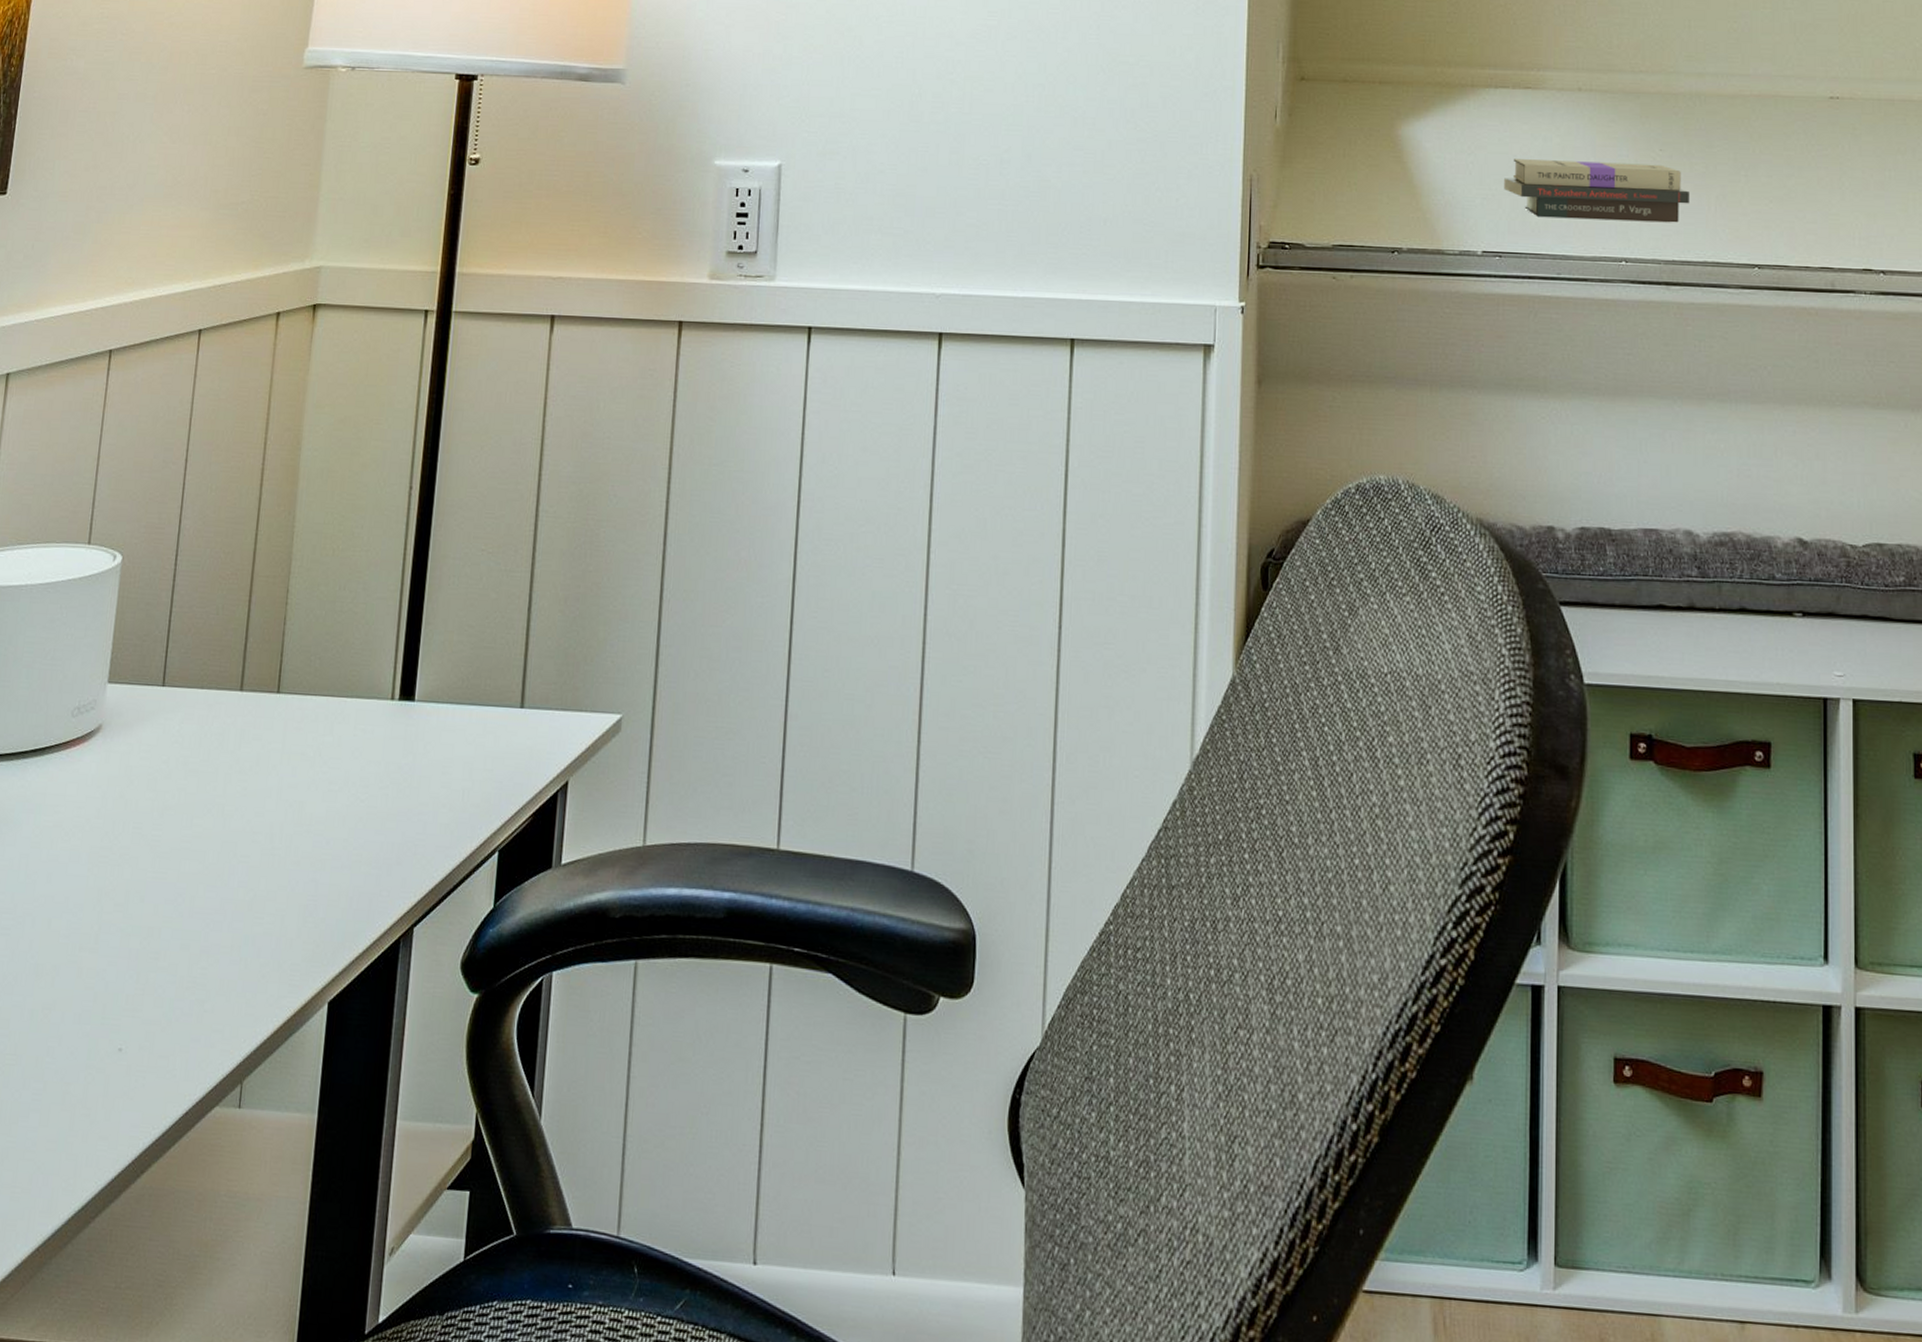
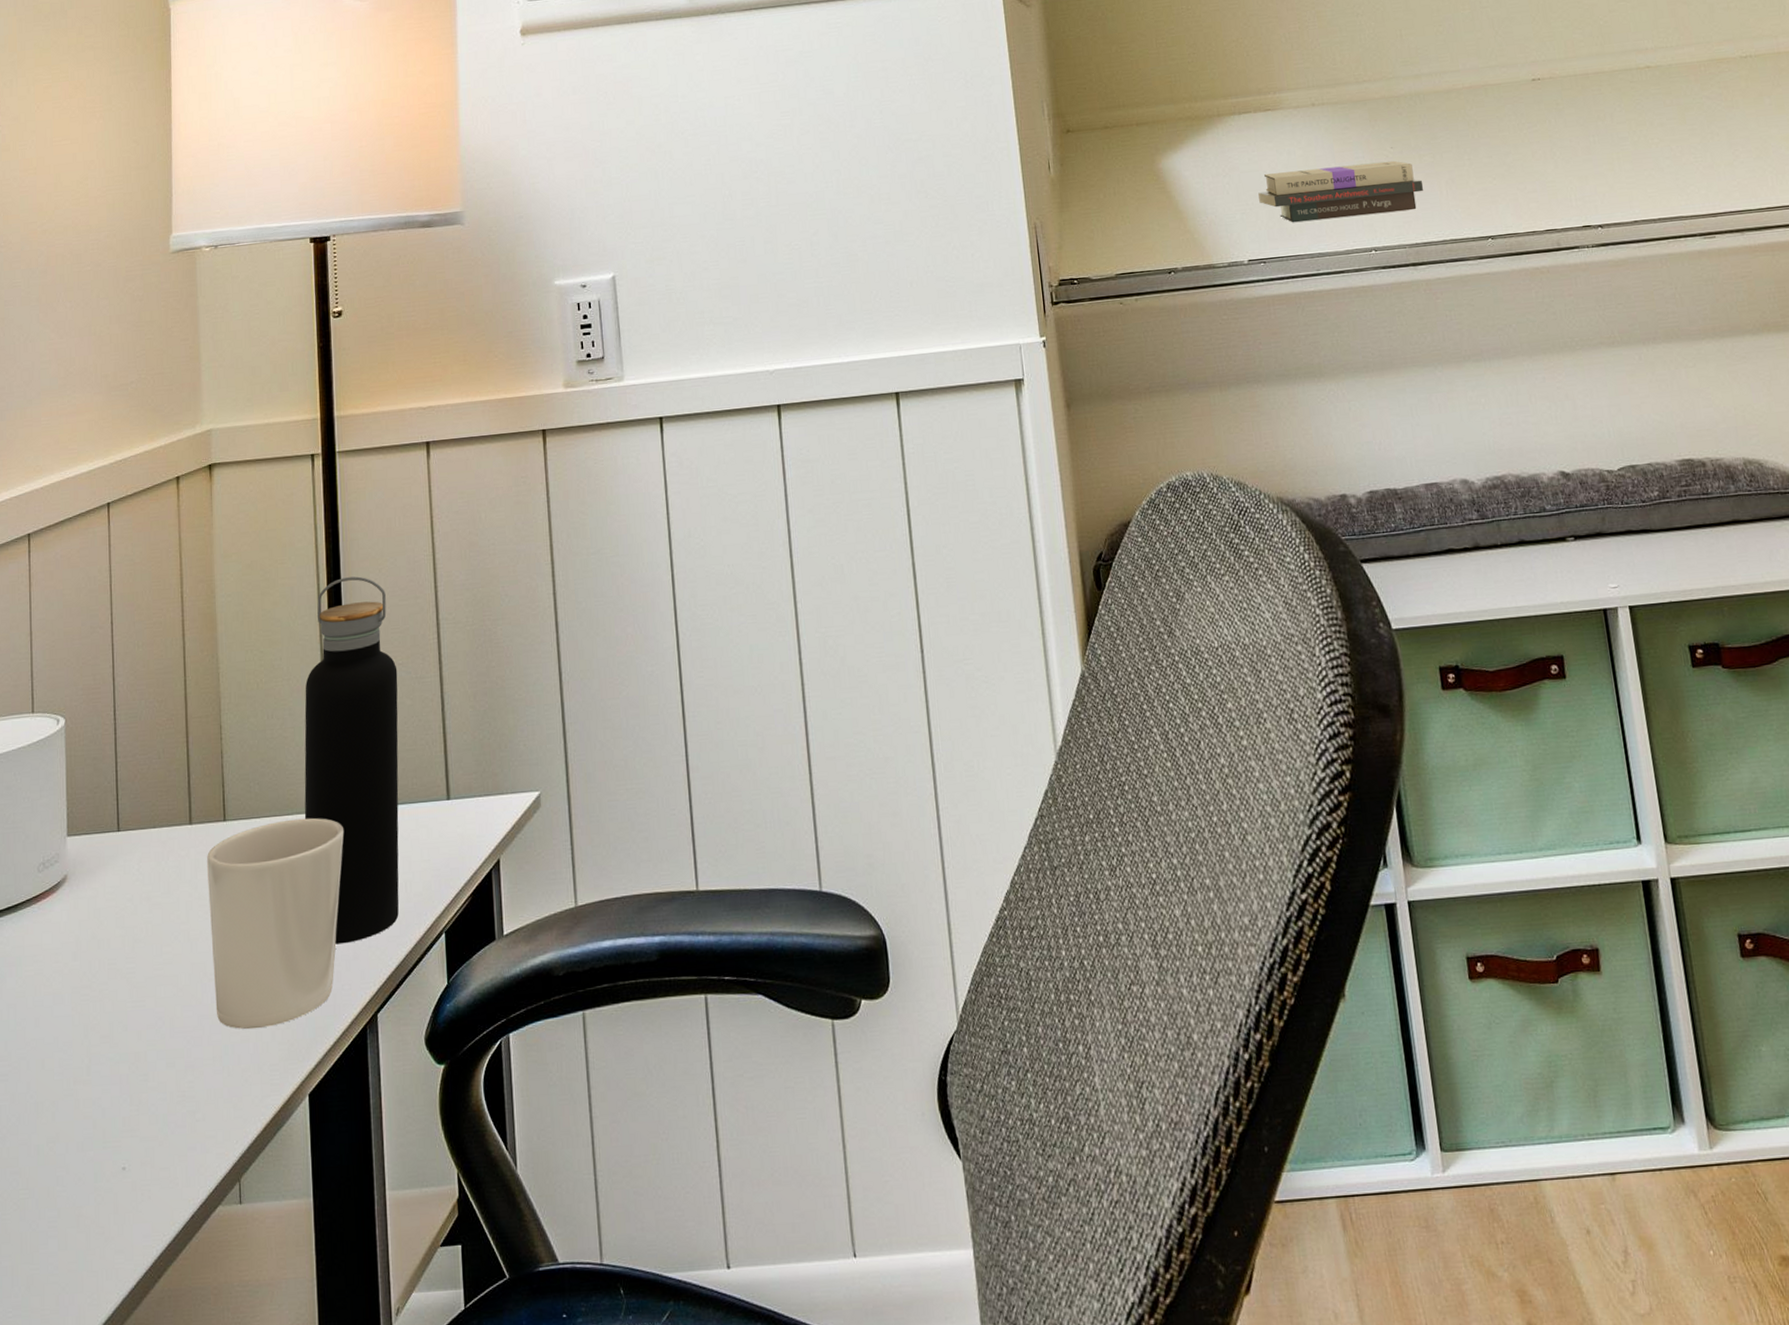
mug: none [241,702,406,923] -> present [206,817,345,1030]
water bottle: none [364,449,486,846] -> present [304,576,399,945]

